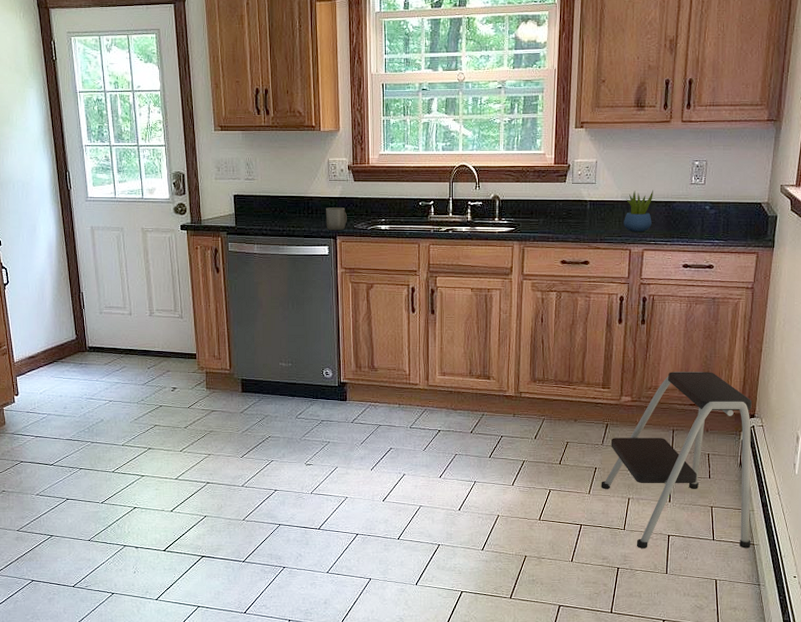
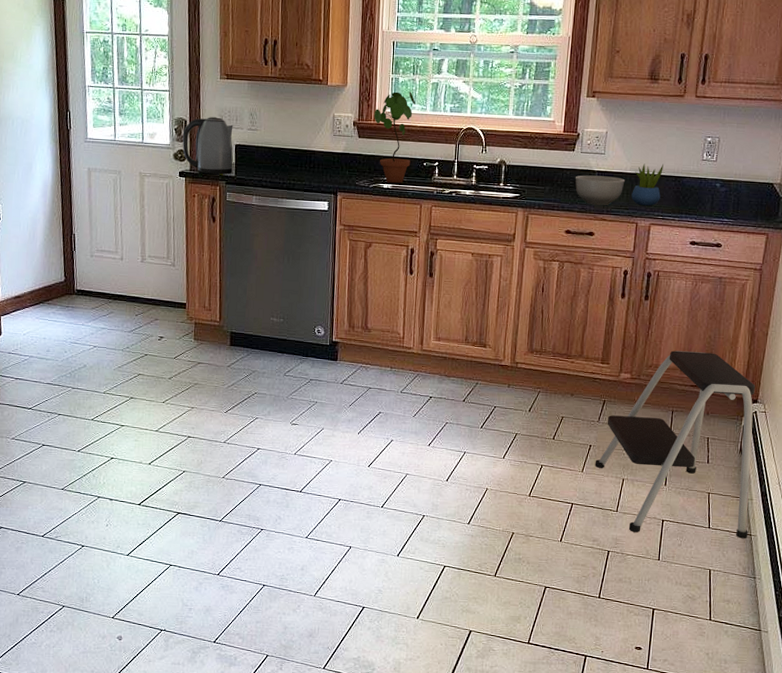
kettle: none [181,168,233,226] -> present [182,116,233,175]
mug: present [326,208,347,231] -> none [327,163,349,187]
potted plant: none [368,133,408,225] -> present [374,91,416,184]
bowl: none [567,205,617,235] -> present [575,175,625,206]

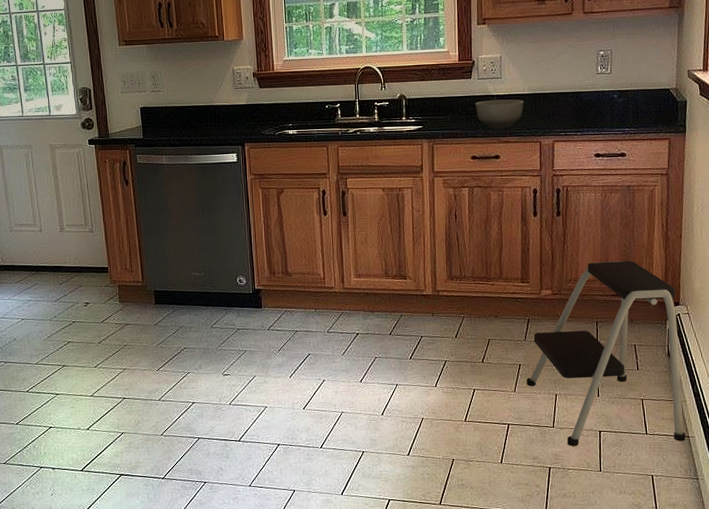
kettle: present [182,116,233,175] -> none [88,82,140,140]
potted plant: present [374,91,416,184] -> none [272,38,313,129]
succulent plant: present [631,163,663,207] -> none [532,81,561,125]

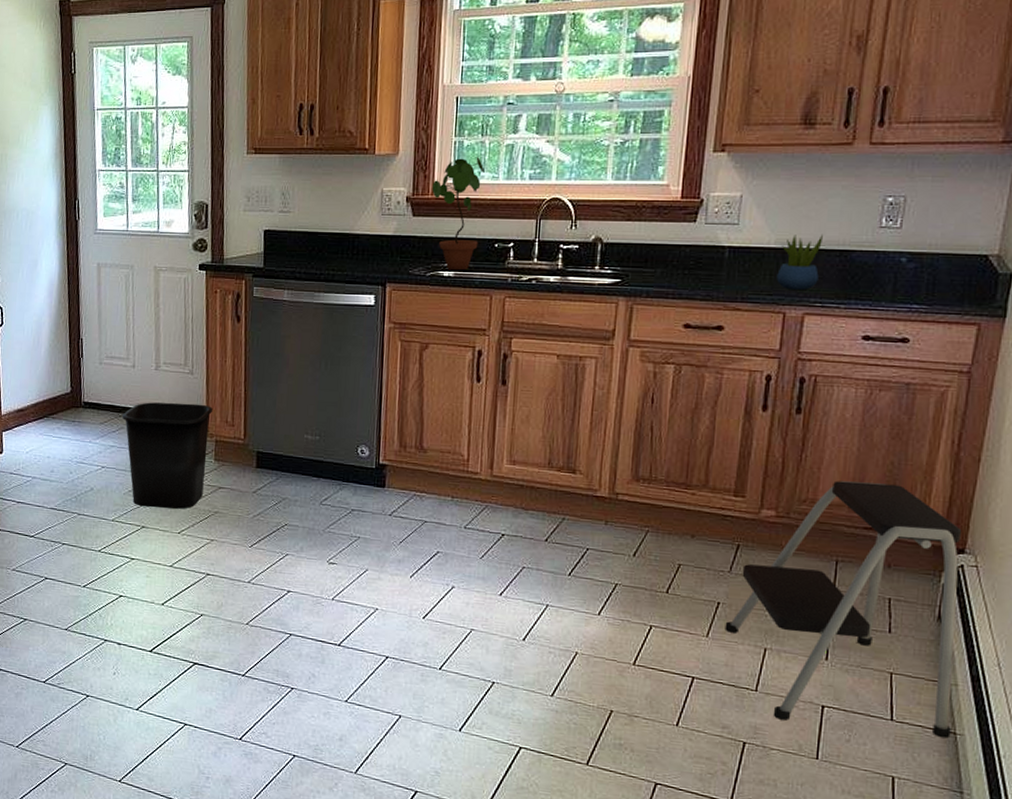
waste bin: none [35,256,113,348] -> present [121,402,212,509]
potted plant: none [272,38,313,129] -> present [432,157,485,271]
bowl: present [475,99,524,129] -> none [697,252,767,292]
succulent plant: none [532,81,561,125] -> present [776,234,823,291]

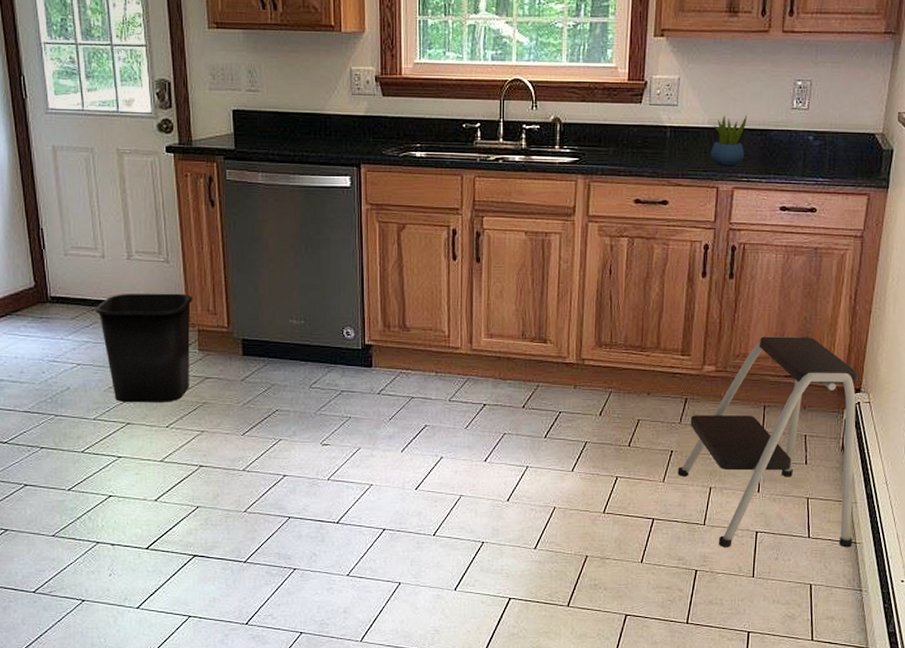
potted plant: present [432,157,485,271] -> none [400,36,449,151]

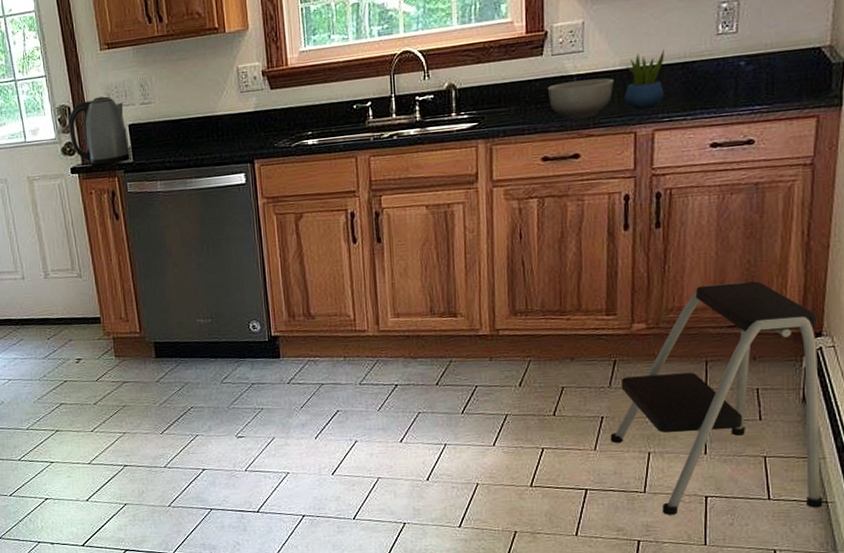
waste bin: present [94,293,192,402] -> none [19,304,109,411]
kettle: none [166,75,231,149] -> present [67,95,130,166]
bowl: none [643,132,702,168] -> present [547,78,614,120]

